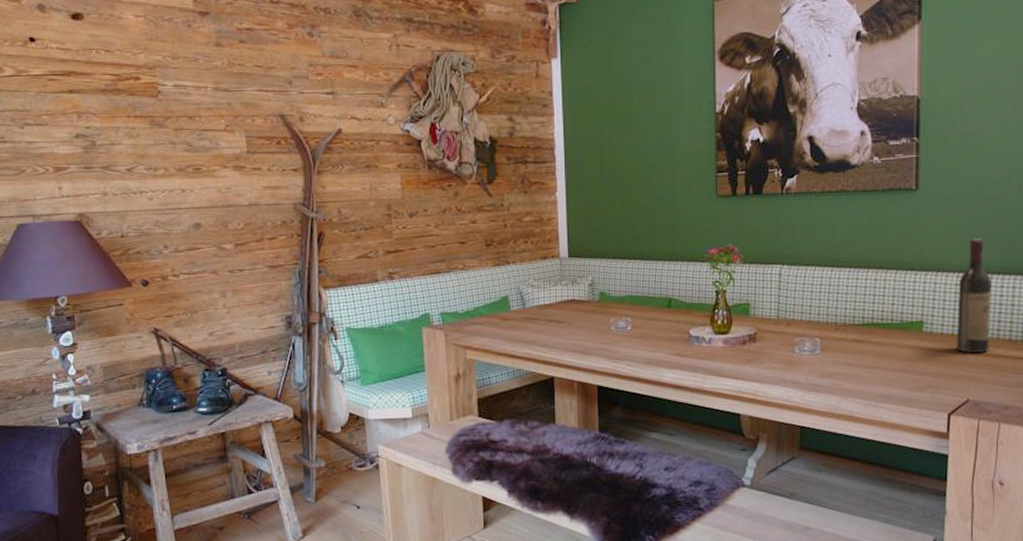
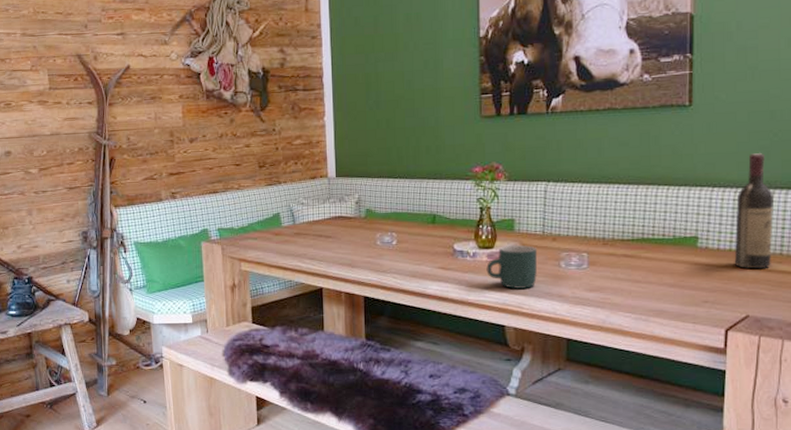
mug: none [722,330,772,376] -> present [486,245,538,289]

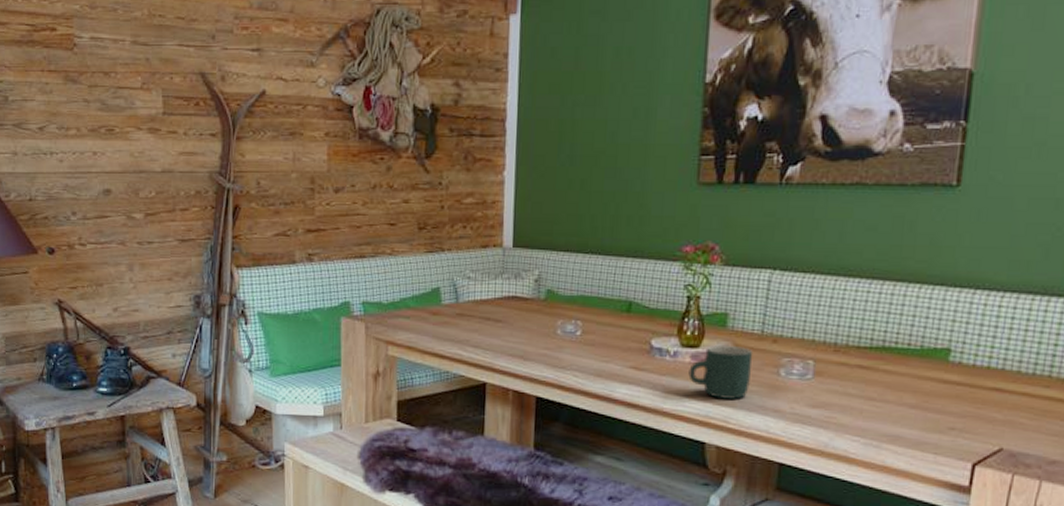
wine bottle: present [734,153,775,269] -> none [991,250,1048,394]

